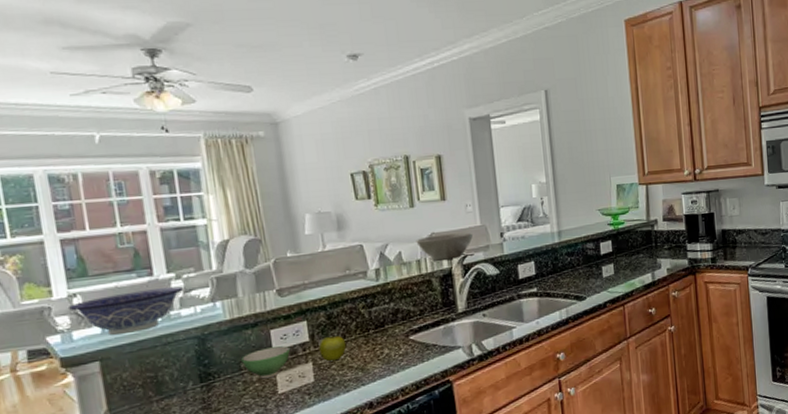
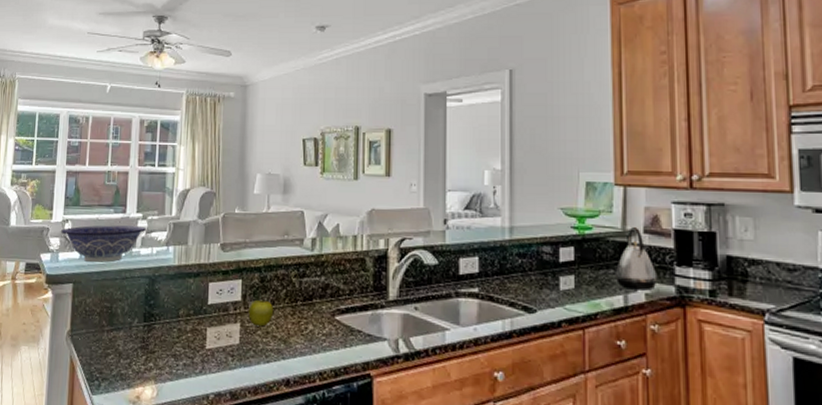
bowl: present [240,346,291,379] -> none [179,300,224,331]
bowl: present [416,232,474,262] -> none [355,212,415,241]
kettle: none [643,216,675,267] -> present [615,226,658,291]

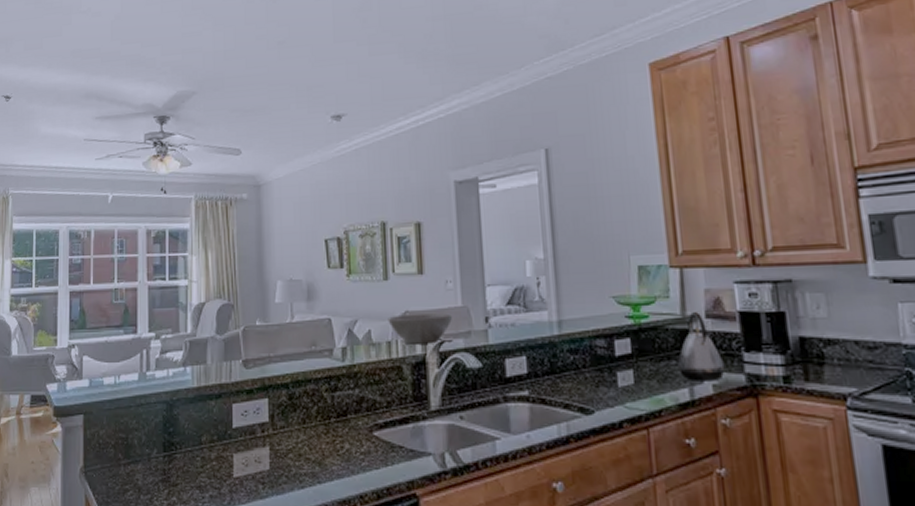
decorative bowl: present [60,225,147,263] -> none [66,347,161,391]
fruit: present [248,299,274,327] -> none [277,419,306,449]
bowl: none [355,212,415,241] -> present [388,313,453,346]

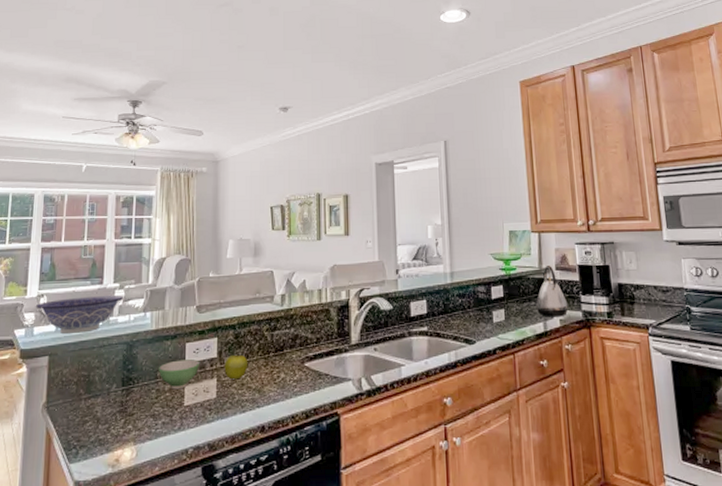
decorative bowl: none [66,347,161,391] -> present [35,295,124,335]
bowl: none [202,424,250,458] -> present [157,359,200,390]
fruit: none [277,419,306,449] -> present [224,354,248,380]
bowl: present [388,313,453,346] -> none [319,266,371,293]

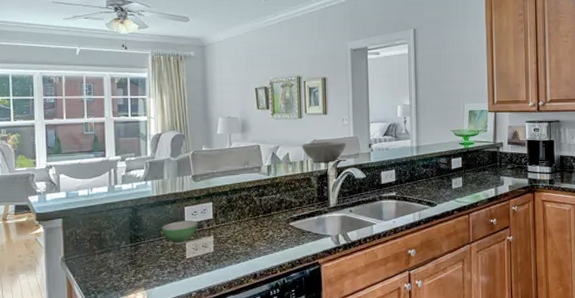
decorative bowl: present [35,295,124,335] -> none [45,167,126,200]
fruit: present [224,354,248,380] -> none [219,216,241,237]
bowl: none [319,266,371,293] -> present [301,141,347,164]
kettle: present [535,264,568,317] -> none [489,140,517,184]

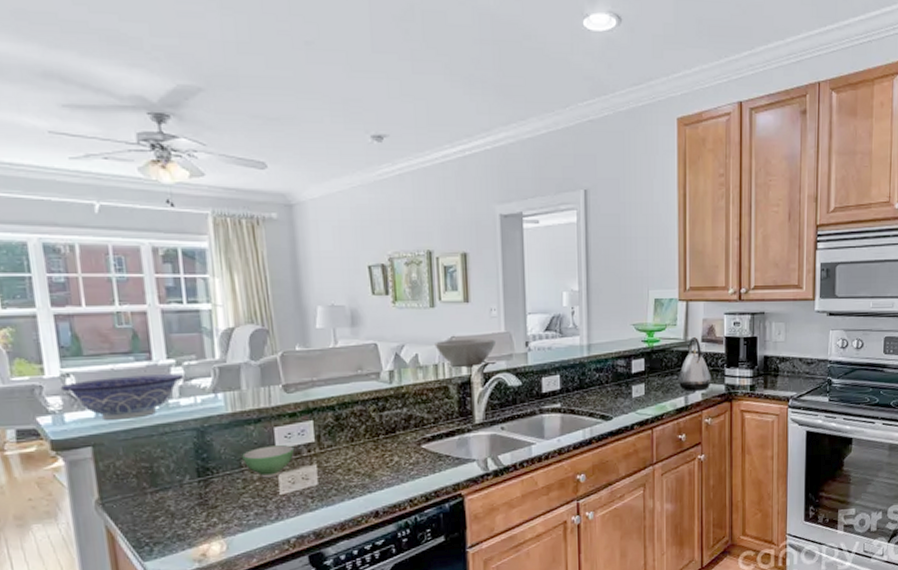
decorative bowl: none [45,167,126,200] -> present [60,374,184,421]
kettle: none [489,140,517,184] -> present [678,336,711,391]

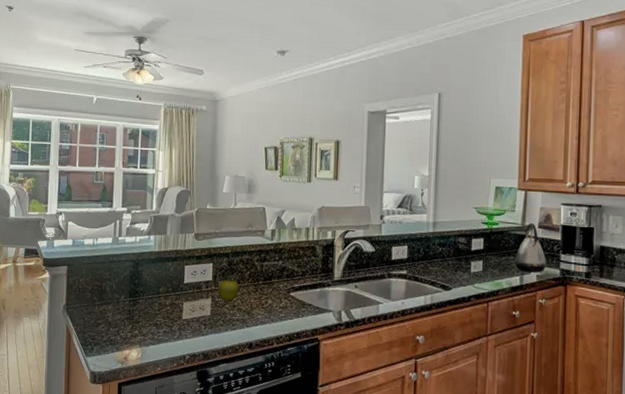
decorative bowl: present [60,374,184,421] -> none [55,217,131,249]
bowl: present [241,445,295,478] -> none [160,279,197,305]
fruit: none [325,438,354,465] -> present [218,279,240,302]
bowl: present [434,338,497,368] -> none [308,209,357,233]

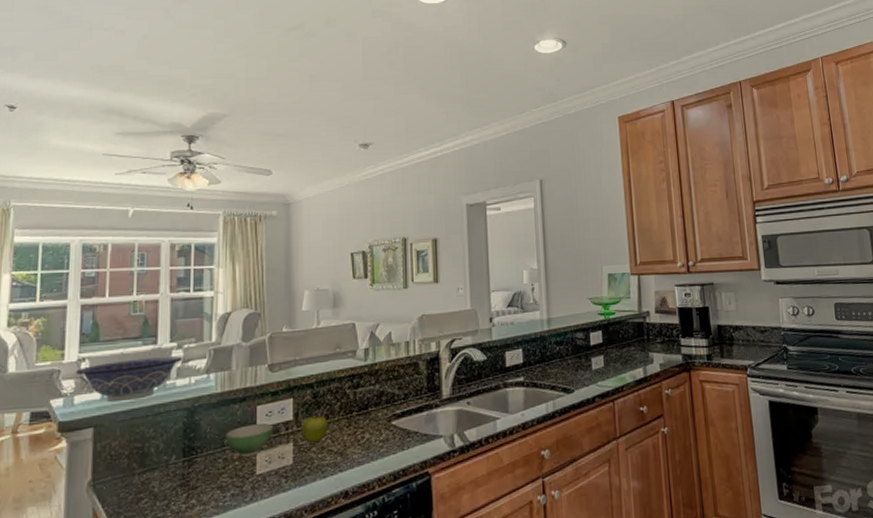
decorative bowl: none [55,217,131,249] -> present [75,356,183,402]
bowl: none [160,279,197,305] -> present [224,423,274,458]
kettle: present [514,222,547,273] -> none [635,308,668,362]

